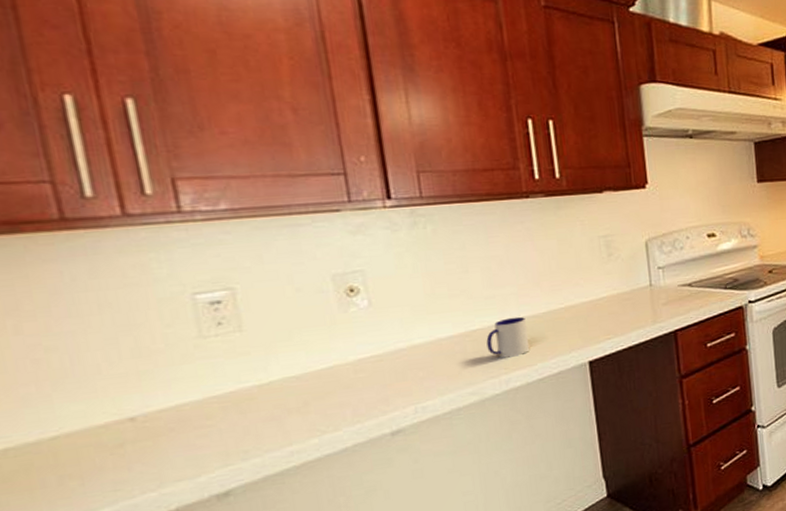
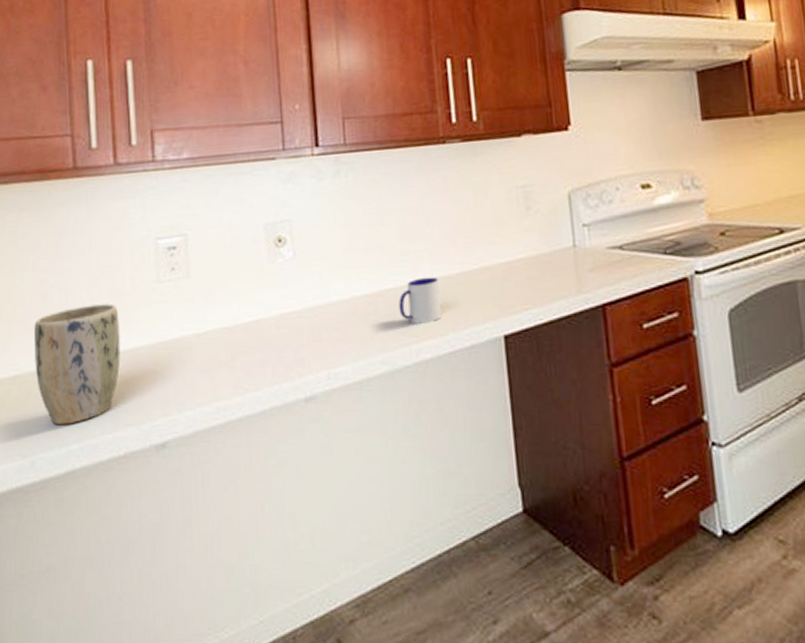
plant pot: none [26,363,159,493] -> present [34,304,121,426]

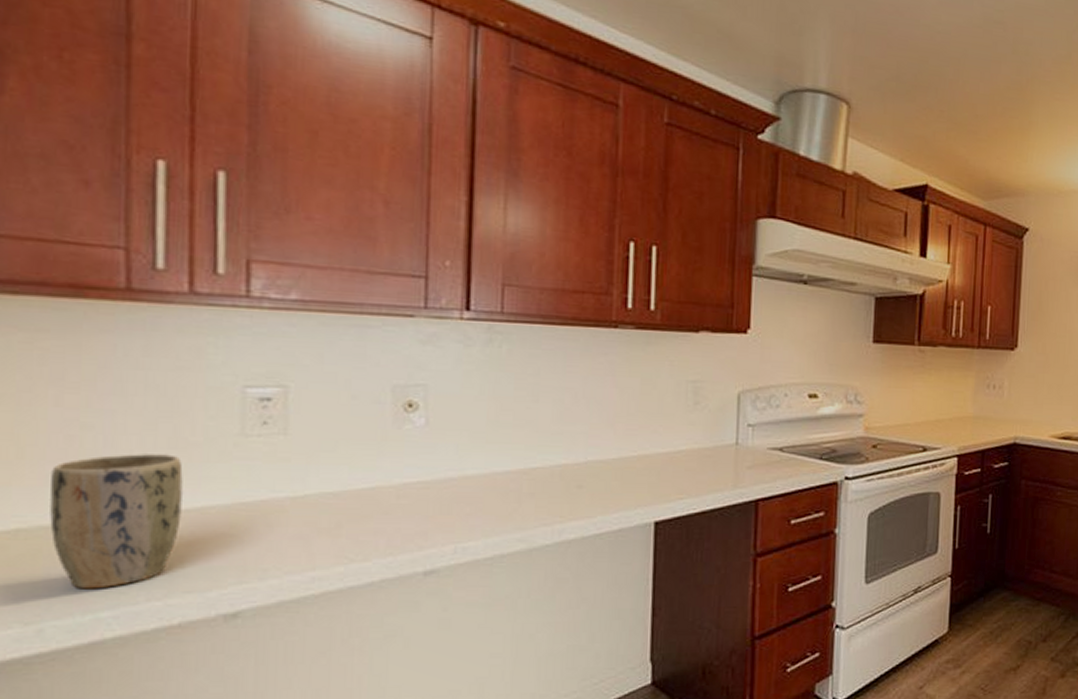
mug: present [398,277,441,324] -> none [545,459,592,505]

